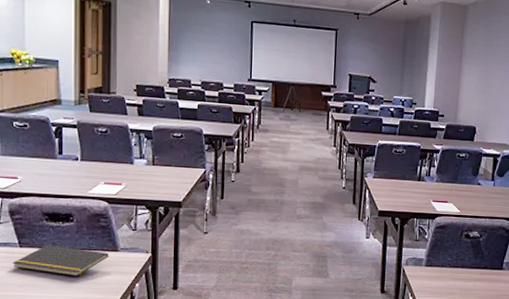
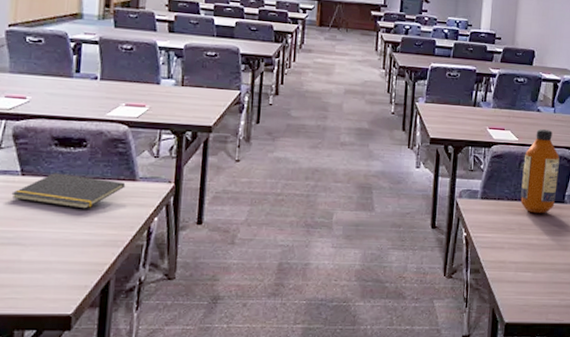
bottle: none [462,201,499,280] -> present [520,129,560,214]

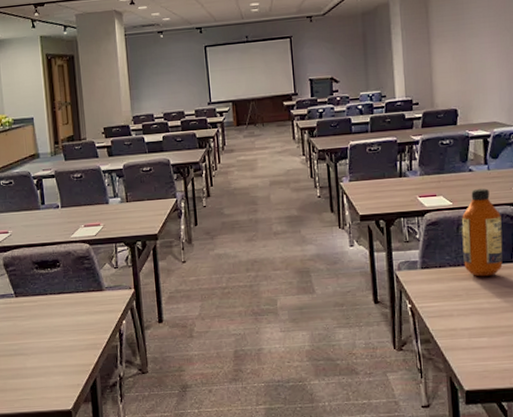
notepad: present [11,173,126,209] -> none [10,291,96,320]

